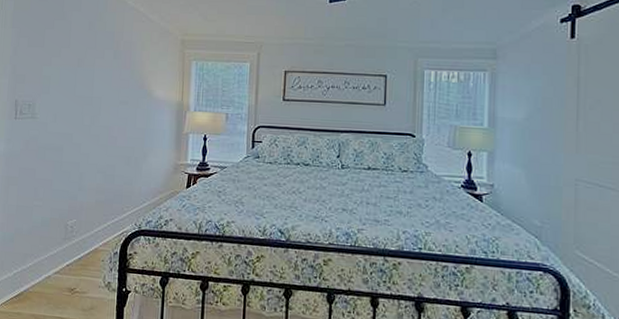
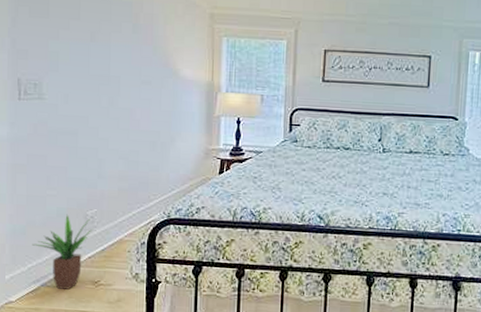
potted plant: none [18,223,72,296] -> present [32,214,93,290]

